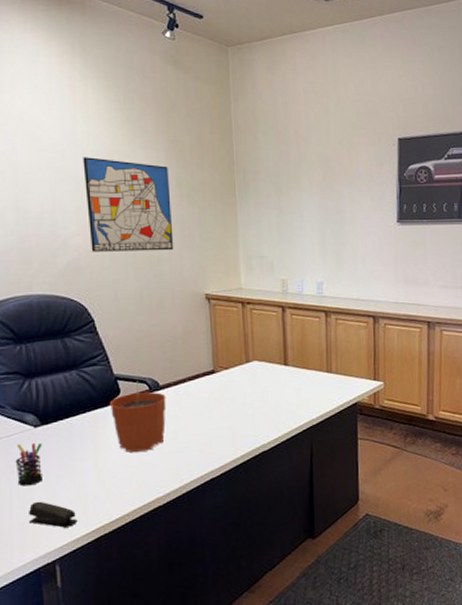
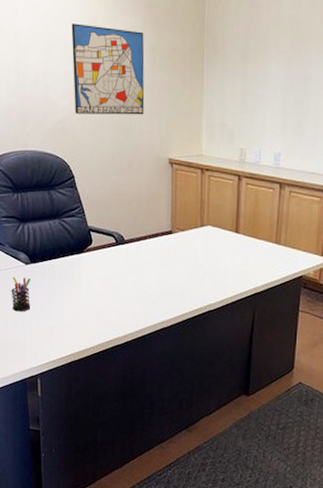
stapler: present [29,501,78,528] -> none [20,325,55,350]
plant pot: present [109,375,167,452] -> none [83,229,129,296]

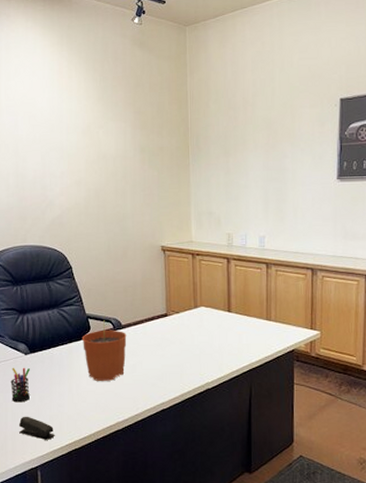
stapler: none [20,325,55,350] -> present [19,416,55,440]
wall art: present [71,23,145,115] -> none [67,130,136,210]
plant pot: none [83,229,129,296] -> present [82,315,127,381]

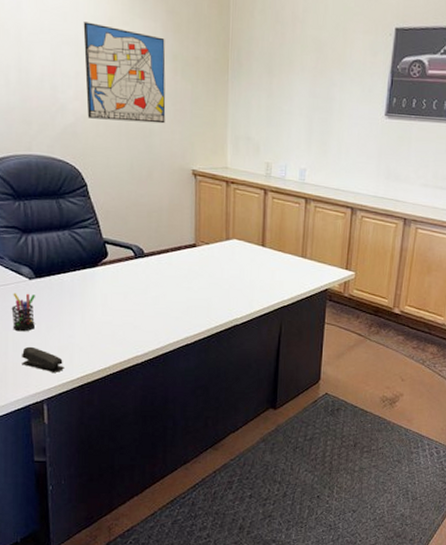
wall art: none [67,130,136,210] -> present [83,22,166,124]
plant pot: present [82,315,127,381] -> none [97,241,150,312]

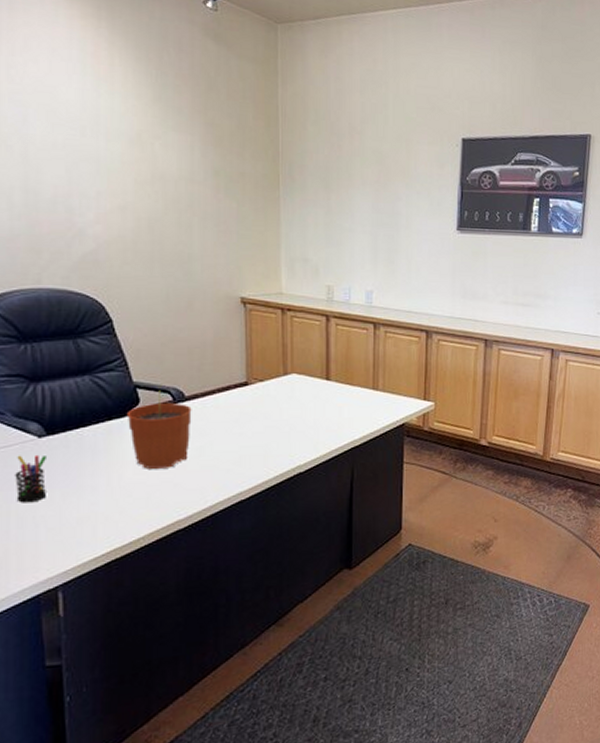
stapler: present [22,346,64,372] -> none [29,520,85,551]
wall art: present [83,22,166,124] -> none [105,136,207,247]
plant pot: none [97,241,150,312] -> present [126,384,192,469]

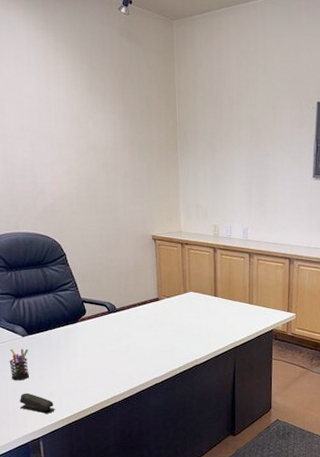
stapler: none [29,520,85,551] -> present [20,393,55,414]
plant pot: present [126,384,192,469] -> none [78,300,121,360]

